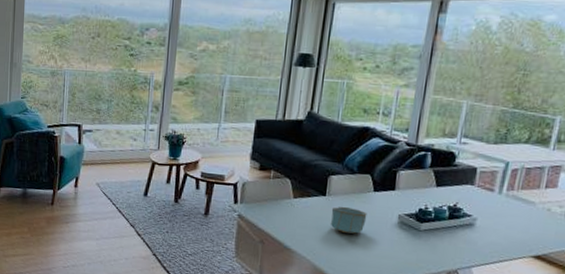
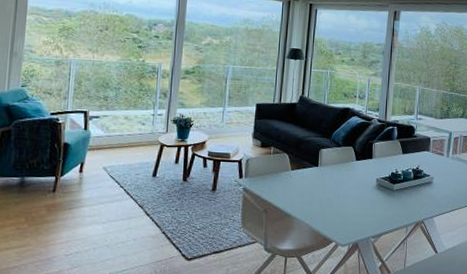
bowl: present [331,206,367,234] -> none [323,174,352,197]

